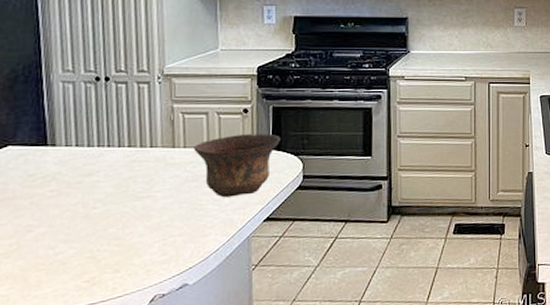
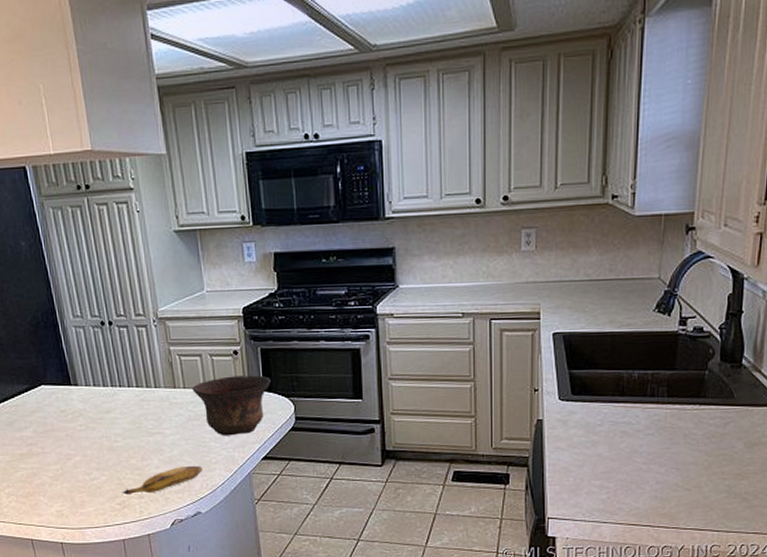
banana: none [92,231,195,270] -> present [121,465,203,495]

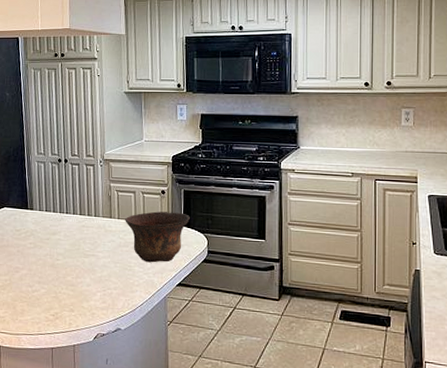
banana: present [121,465,203,495] -> none [56,285,126,308]

